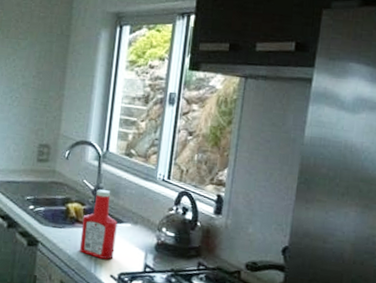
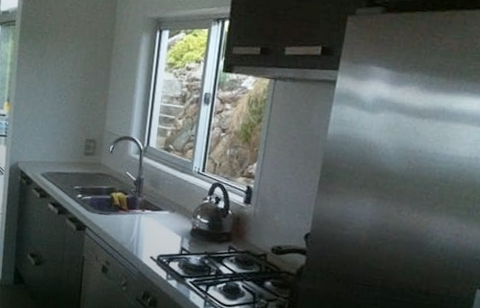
ketchup bottle: present [79,189,118,260] -> none [122,180,157,243]

